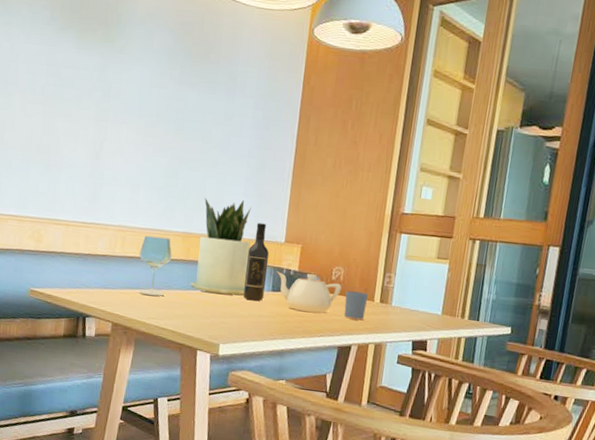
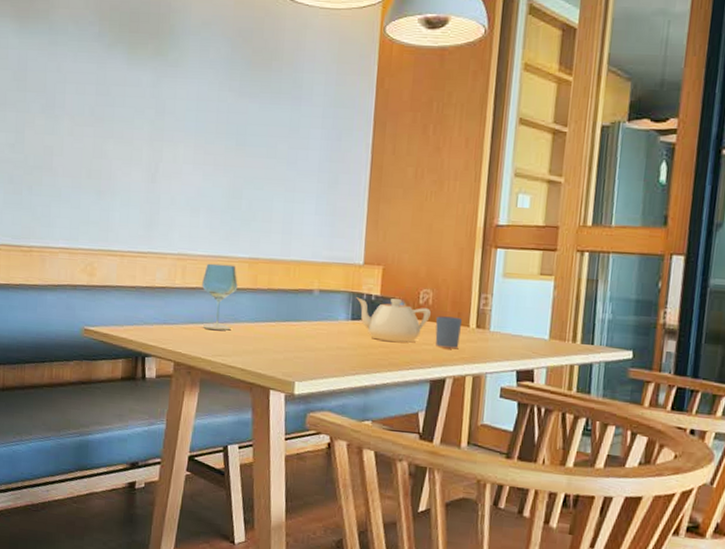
planter: present [190,197,251,296] -> none [259,218,325,326]
wine bottle: present [243,223,270,301] -> none [319,243,347,331]

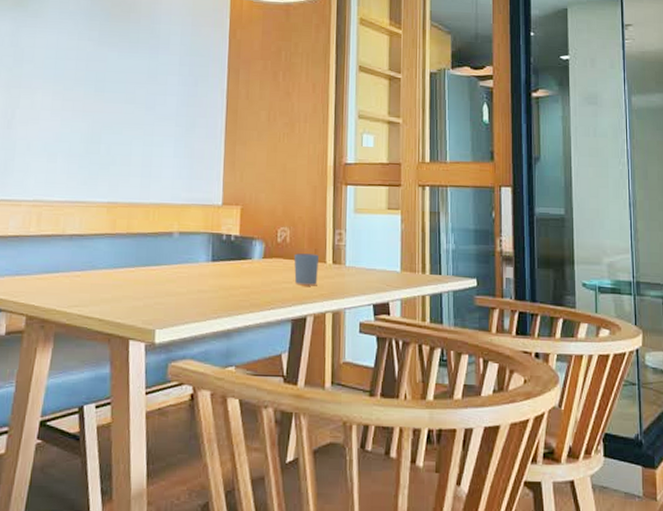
wine glass: present [202,263,238,331] -> none [57,209,96,279]
teapot: present [356,297,431,343] -> none [216,238,289,283]

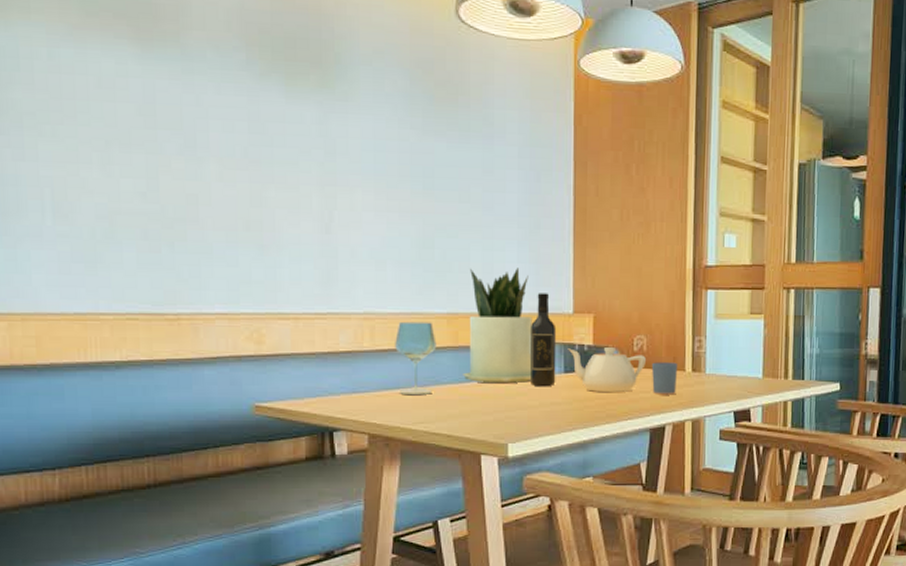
wine glass: none [57,209,96,279] -> present [395,321,437,394]
planter: none [118,161,185,270] -> present [463,268,532,384]
wine bottle: none [180,185,206,274] -> present [529,293,557,386]
teapot: none [216,238,289,283] -> present [568,347,646,393]

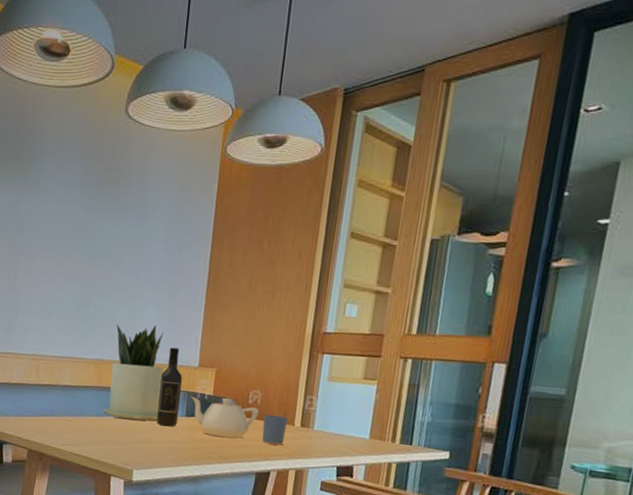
wine glass: present [395,321,437,394] -> none [53,363,85,423]

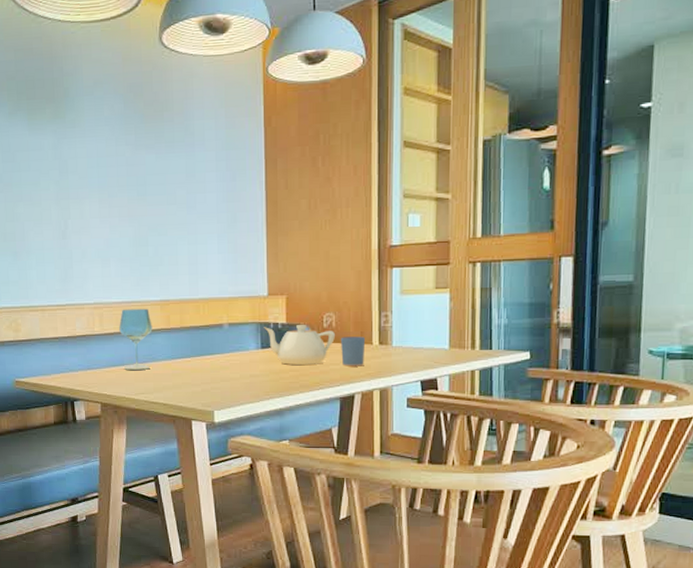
wine glass: none [53,363,85,423] -> present [119,308,153,370]
planter: present [103,323,164,421] -> none [175,258,233,360]
wine bottle: present [156,347,183,426] -> none [230,279,254,360]

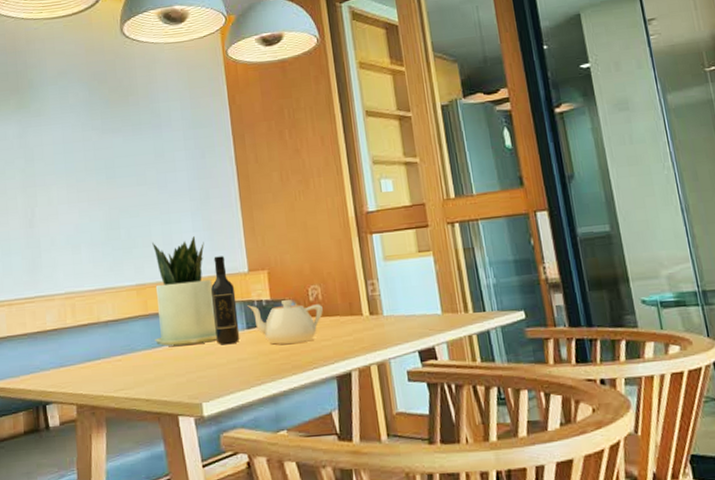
wine glass: present [119,308,153,370] -> none [93,294,130,364]
planter: none [175,258,233,360] -> present [152,236,218,347]
wine bottle: none [230,279,254,360] -> present [210,256,240,344]
mug: present [340,336,366,367] -> none [328,308,357,342]

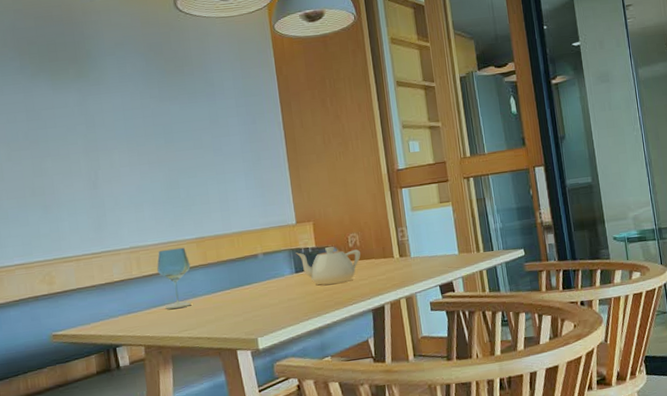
wine glass: none [93,294,130,364] -> present [157,247,192,309]
planter: present [152,236,218,347] -> none [209,194,270,291]
wine bottle: present [210,256,240,344] -> none [263,210,290,287]

